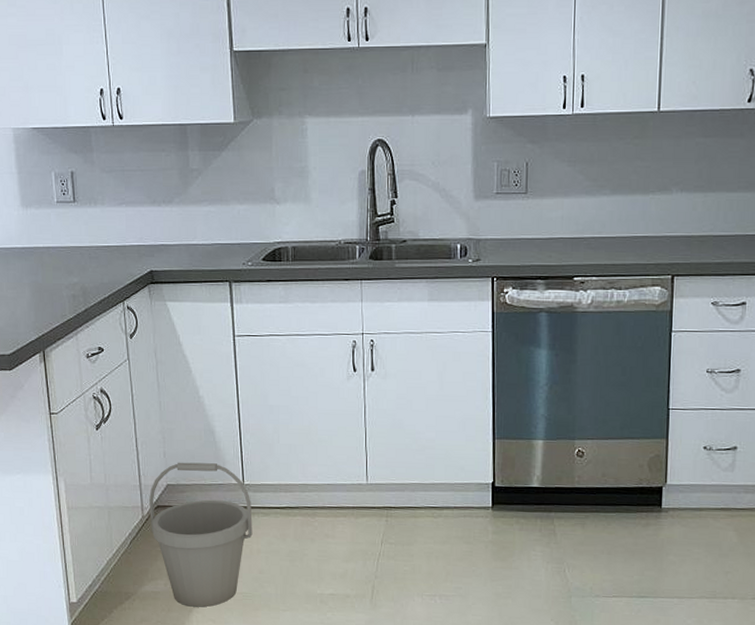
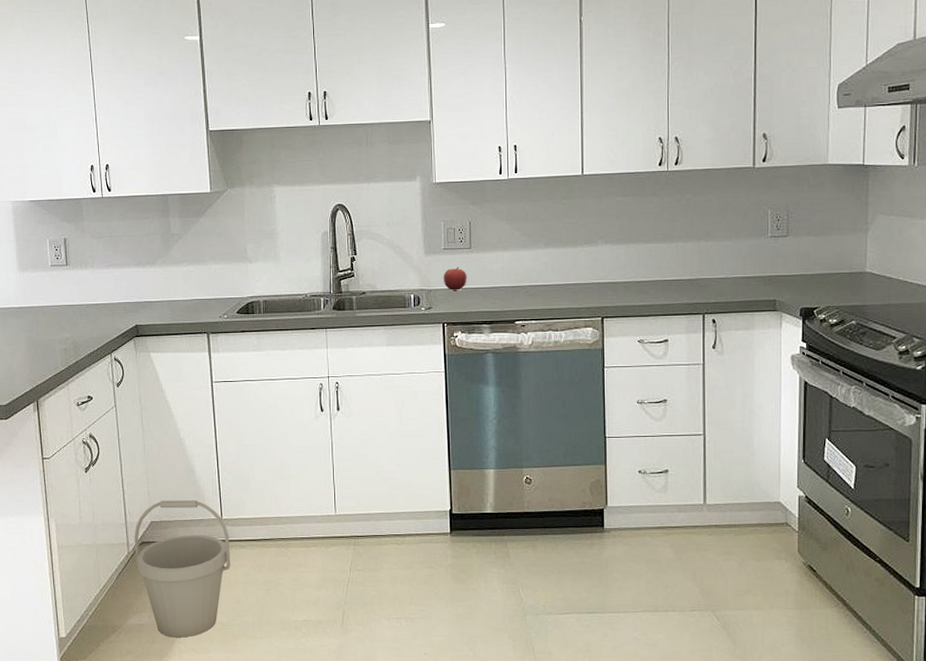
fruit: none [494,213,521,241] -> present [443,266,467,290]

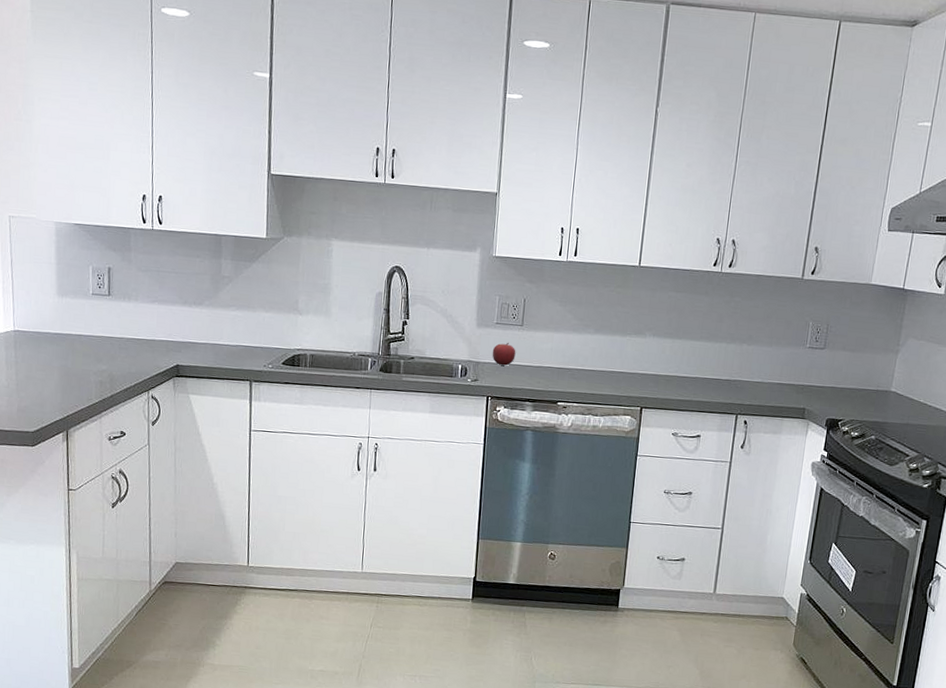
bucket: present [134,500,231,638] -> none [156,542,254,678]

